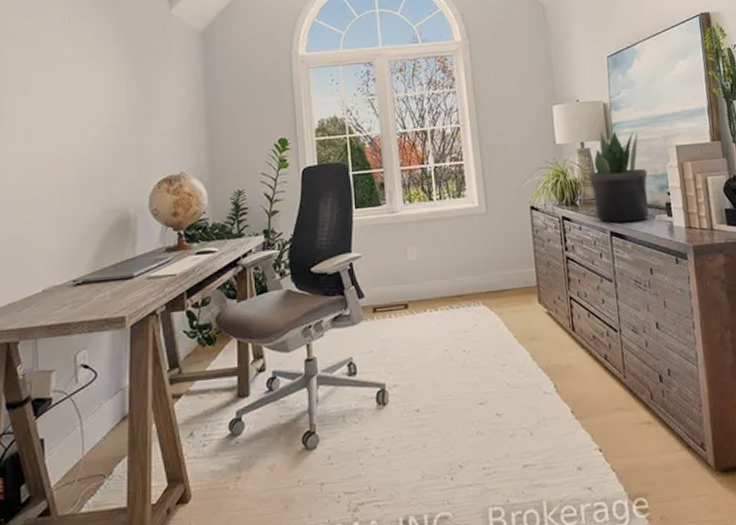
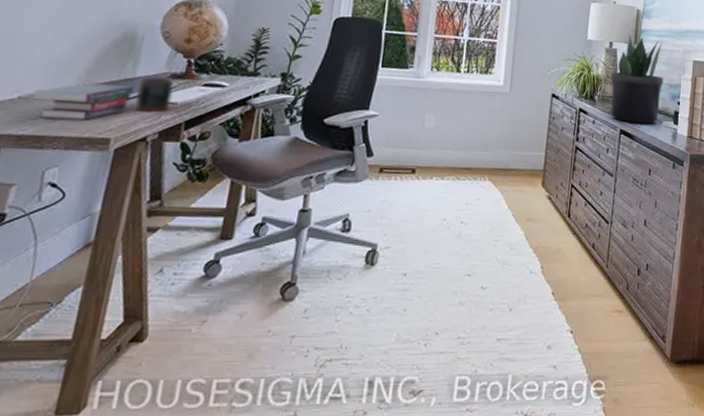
books: none [53,264,136,307] -> present [32,83,134,121]
mug: none [139,253,171,288] -> present [134,77,174,113]

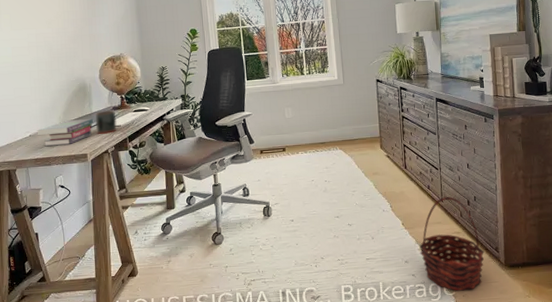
basket: none [568,261,648,394] -> present [419,197,484,291]
planter: present [610,36,664,125] -> none [421,24,467,92]

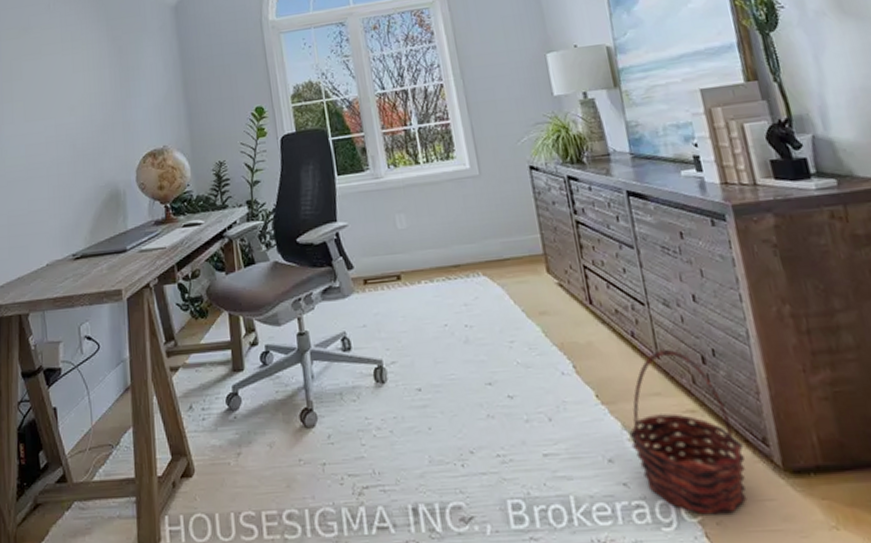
books: present [37,118,93,147] -> none [56,238,129,281]
mug: present [95,110,117,134] -> none [131,226,161,261]

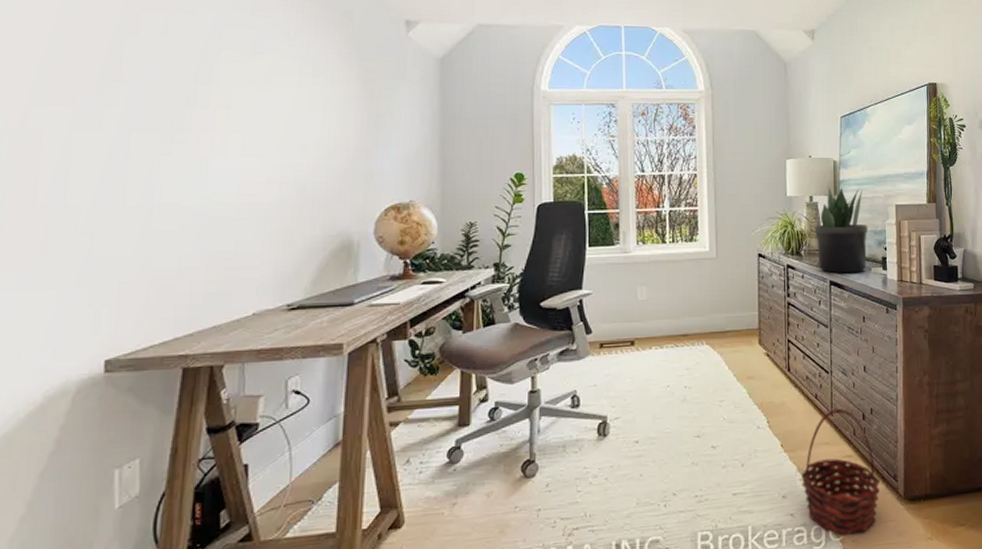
planter: none [594,76,674,182] -> present [814,188,868,274]

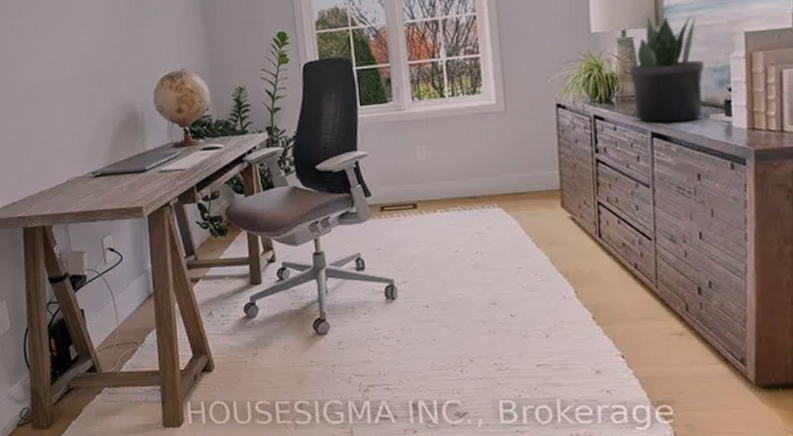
basket: present [801,409,880,535] -> none [619,281,722,418]

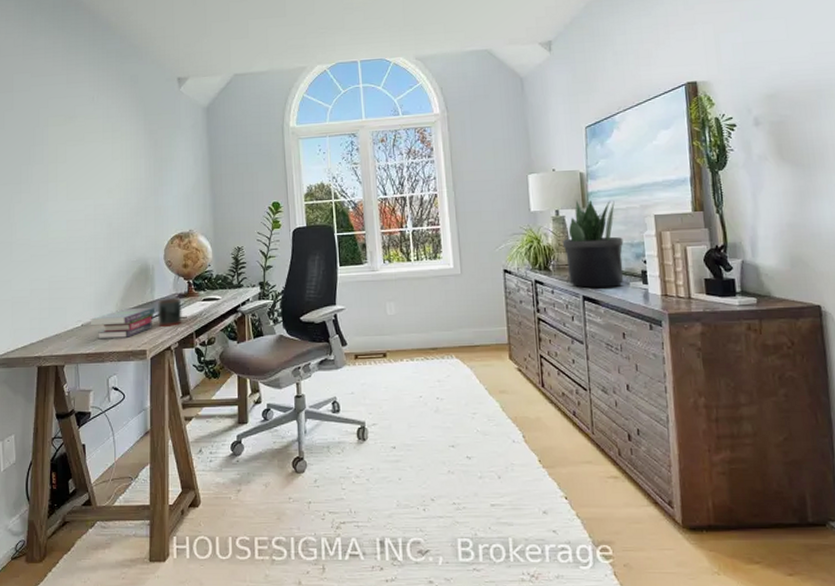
books: none [76,158,148,197] -> present [90,307,155,340]
mug: none [150,148,181,180] -> present [157,298,182,327]

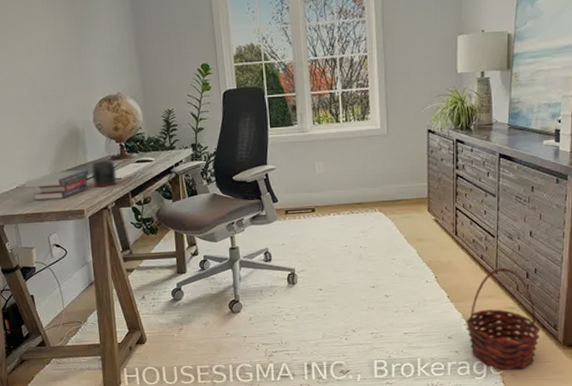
planter: present [562,200,624,289] -> none [485,62,542,147]
basket: none [562,428,653,558] -> present [466,268,541,370]

